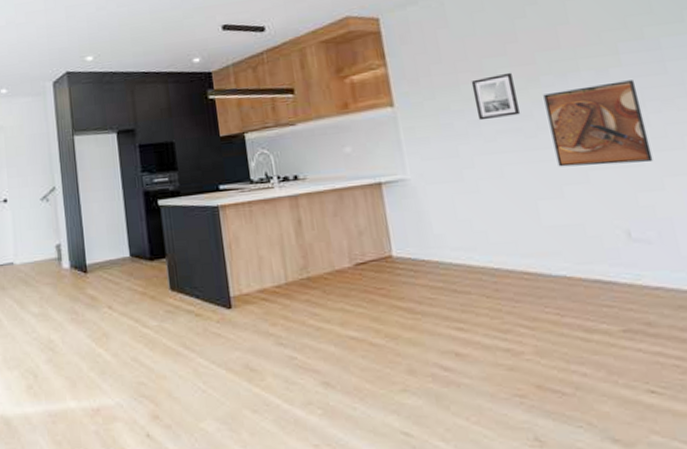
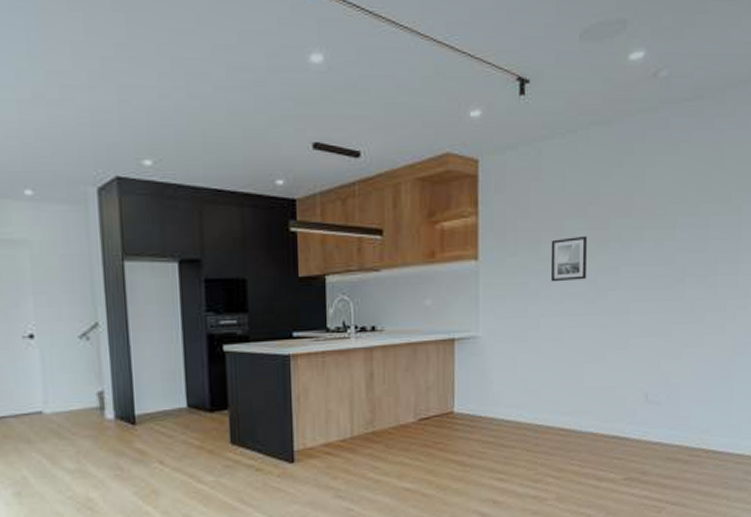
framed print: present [543,80,653,167] -> none [607,255,682,334]

